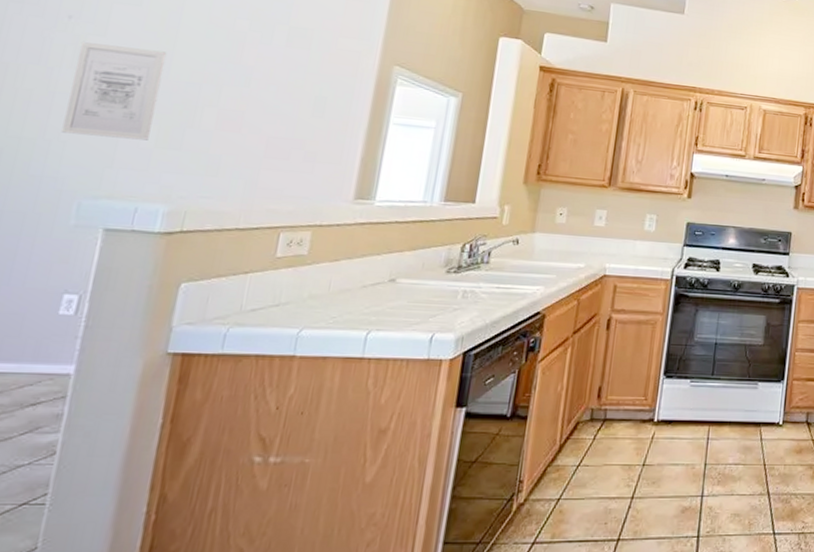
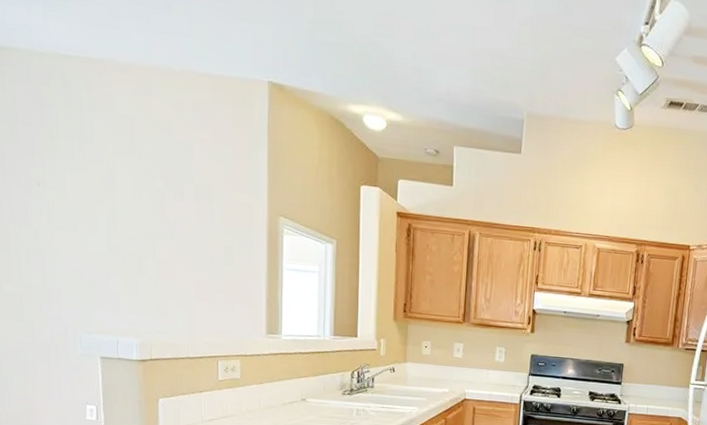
wall art: present [61,42,167,141] -> none [51,205,114,287]

